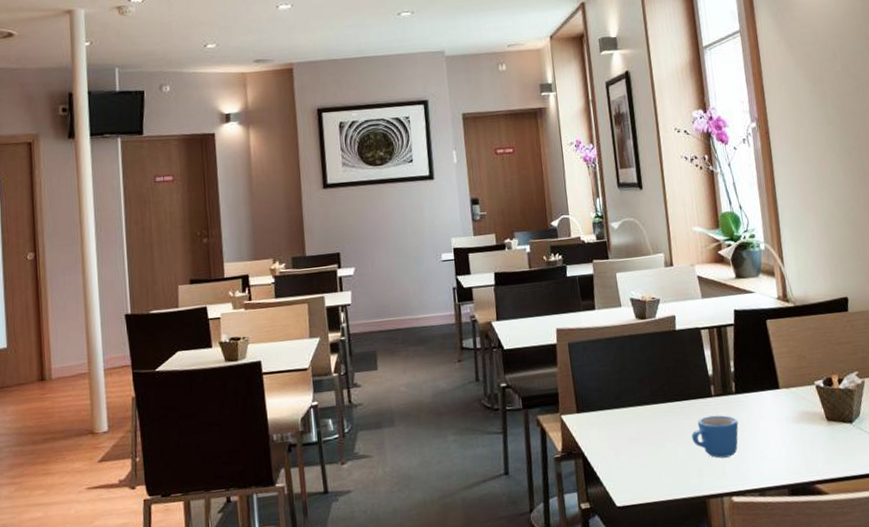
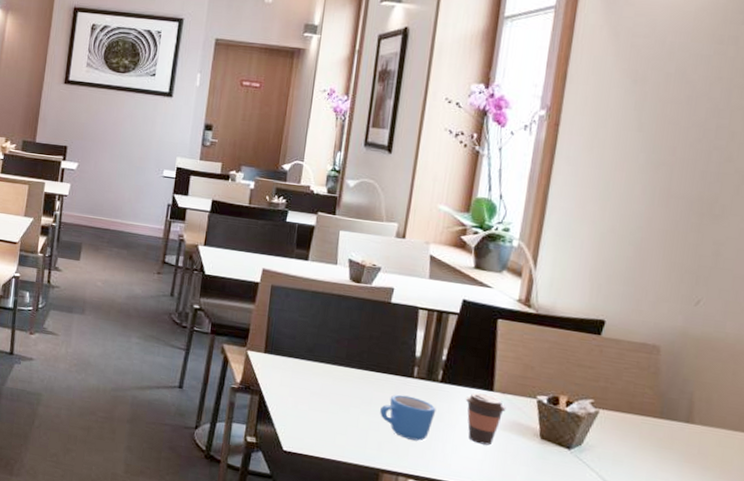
coffee cup: none [759,393,794,442] -> present [465,392,506,446]

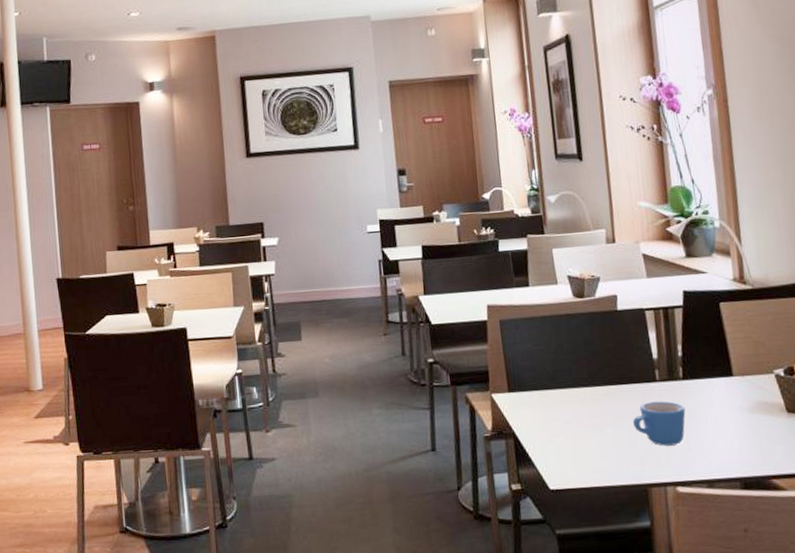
coffee cup: present [465,392,506,446] -> none [709,381,749,433]

